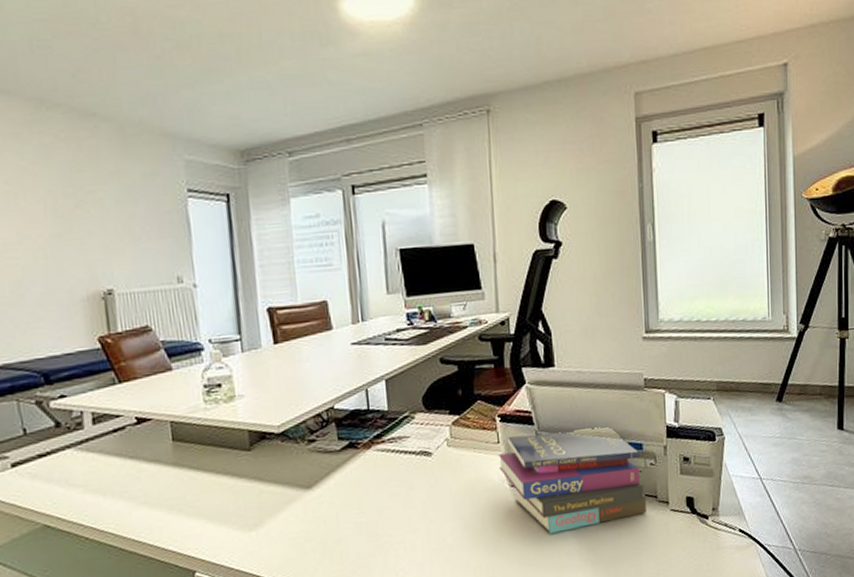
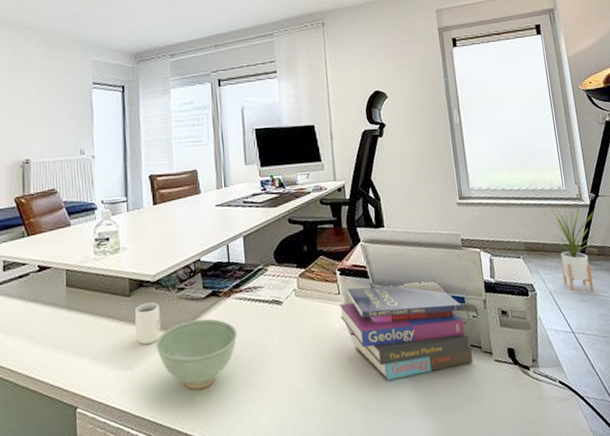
mug: none [257,456,290,503] -> present [134,302,162,345]
bowl: none [284,473,380,549] -> present [156,318,238,390]
house plant: none [743,336,803,434] -> present [544,203,599,291]

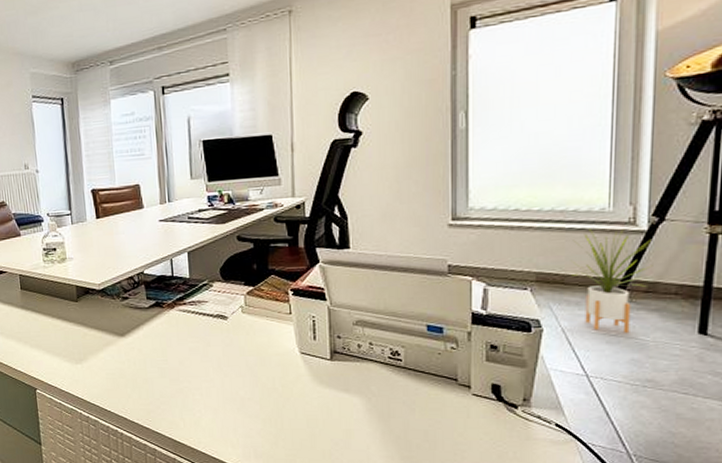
mug: present [134,302,162,345] -> none [82,308,108,345]
bowl: present [156,318,238,390] -> none [102,326,181,386]
books: present [339,284,473,381] -> none [290,308,444,400]

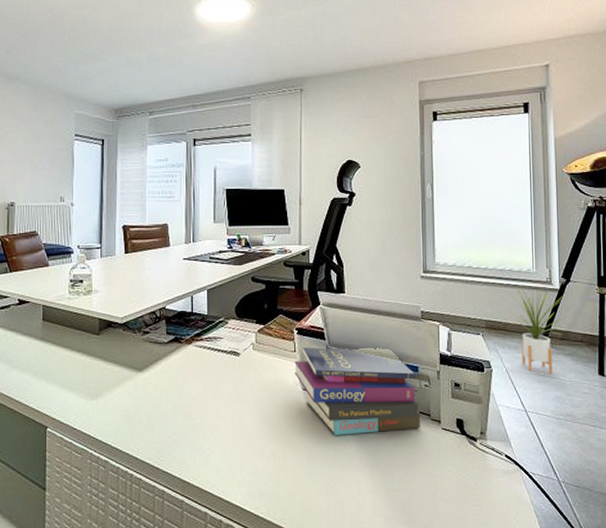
books: none [290,308,444,400] -> present [294,347,420,435]

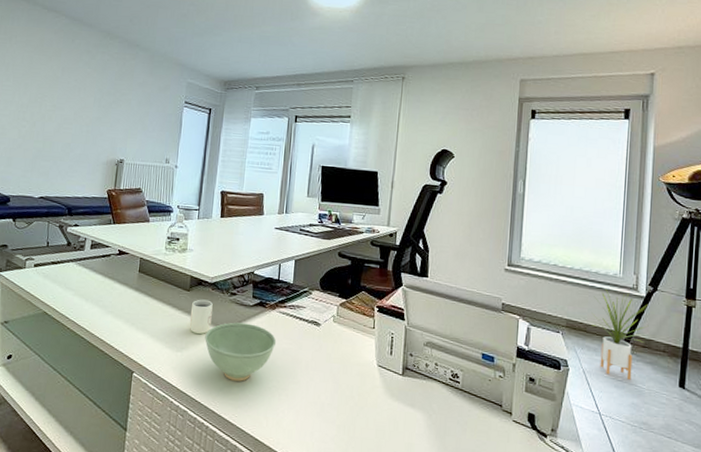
mug: none [102,342,127,379] -> present [189,299,213,335]
bowl: none [120,362,196,423] -> present [205,322,277,382]
books: present [294,347,420,435] -> none [371,326,492,418]

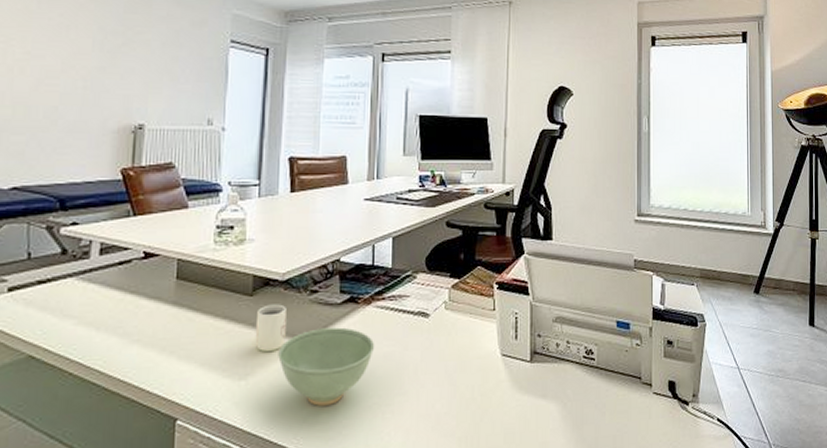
house plant: present [592,288,649,380] -> none [725,229,778,326]

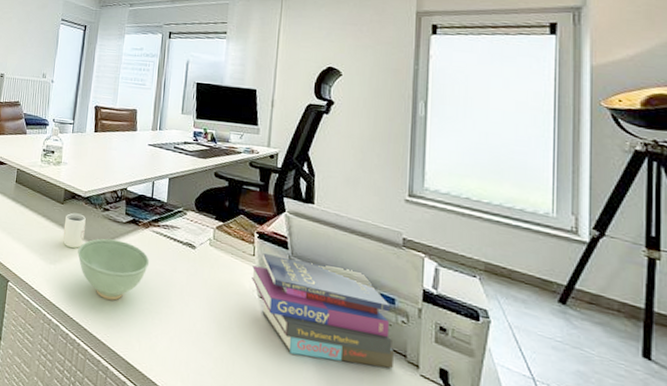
books: none [493,304,630,408] -> present [252,253,394,369]

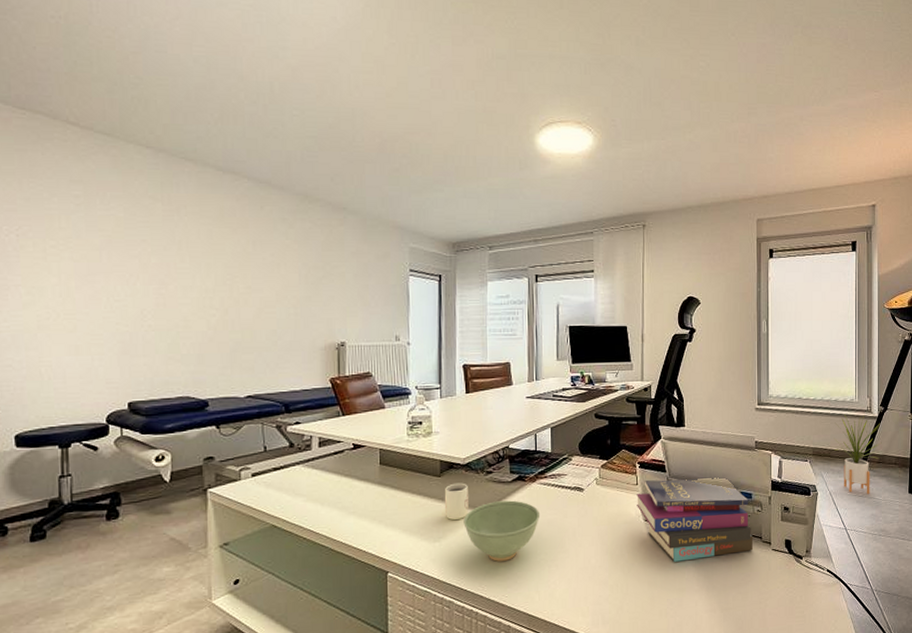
house plant: none [518,229,596,342] -> present [835,414,882,494]

